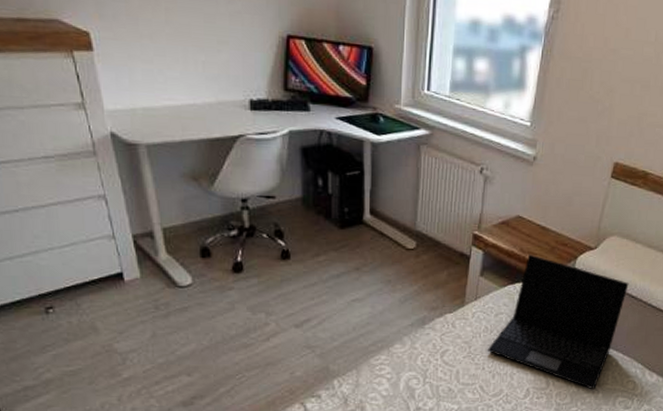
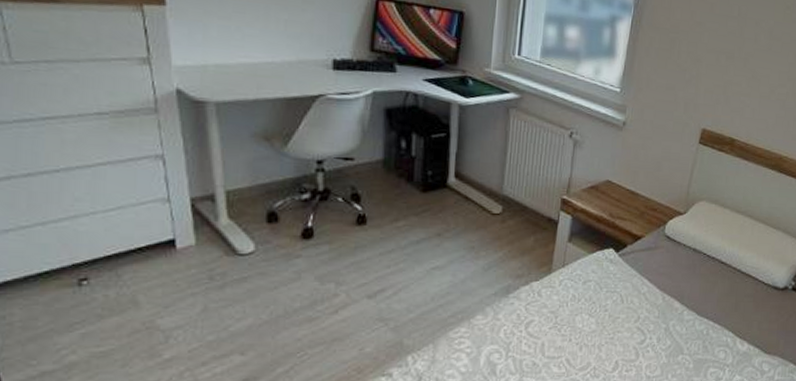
laptop: present [488,254,629,390] -> none [575,219,718,361]

